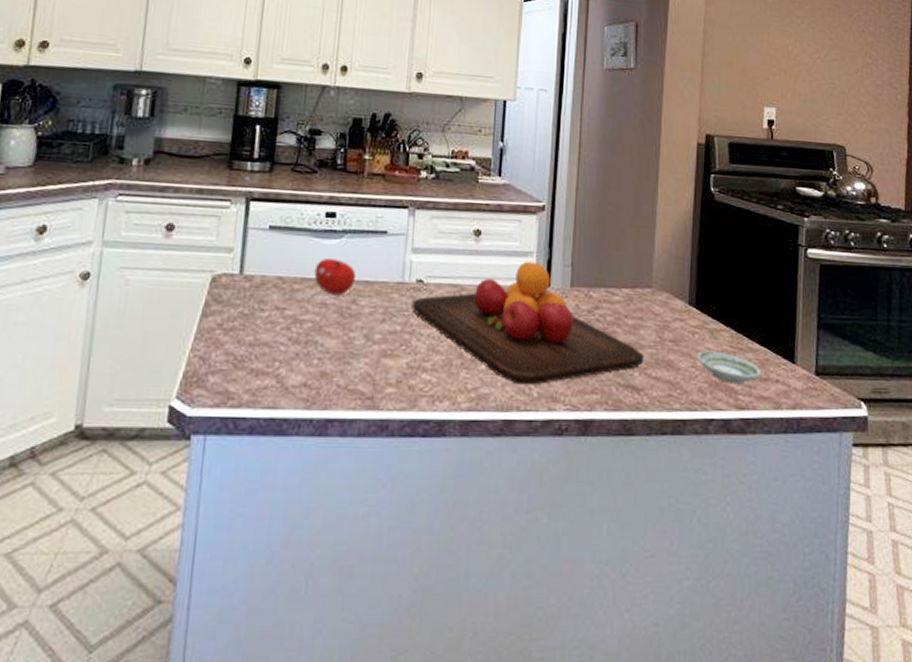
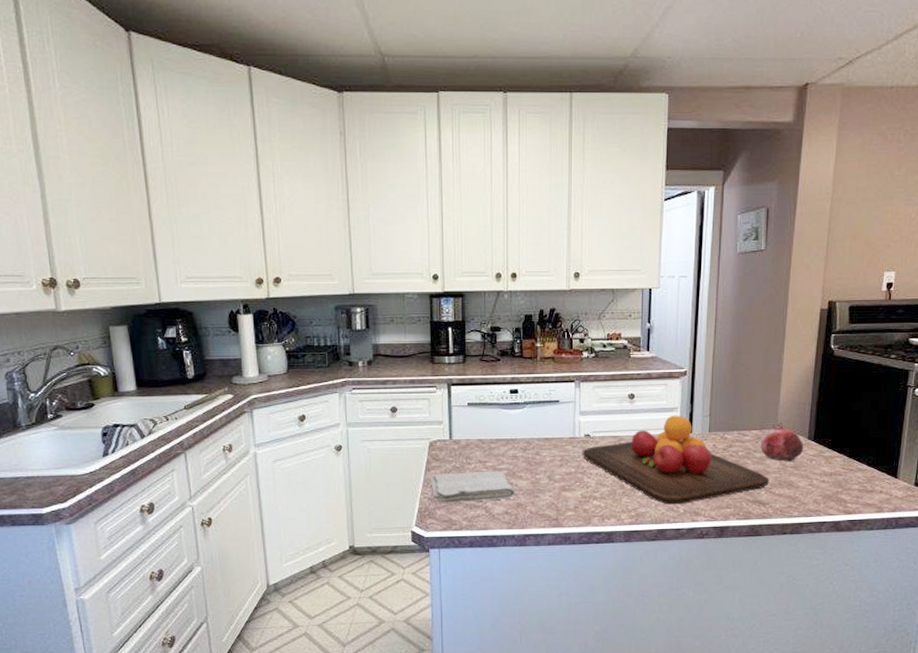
washcloth: none [205,322,320,368] -> present [429,470,515,504]
fruit: present [314,258,357,296] -> none [505,424,538,450]
fruit: none [633,279,684,335] -> present [761,422,804,463]
saucer: present [696,350,762,385] -> none [813,472,868,496]

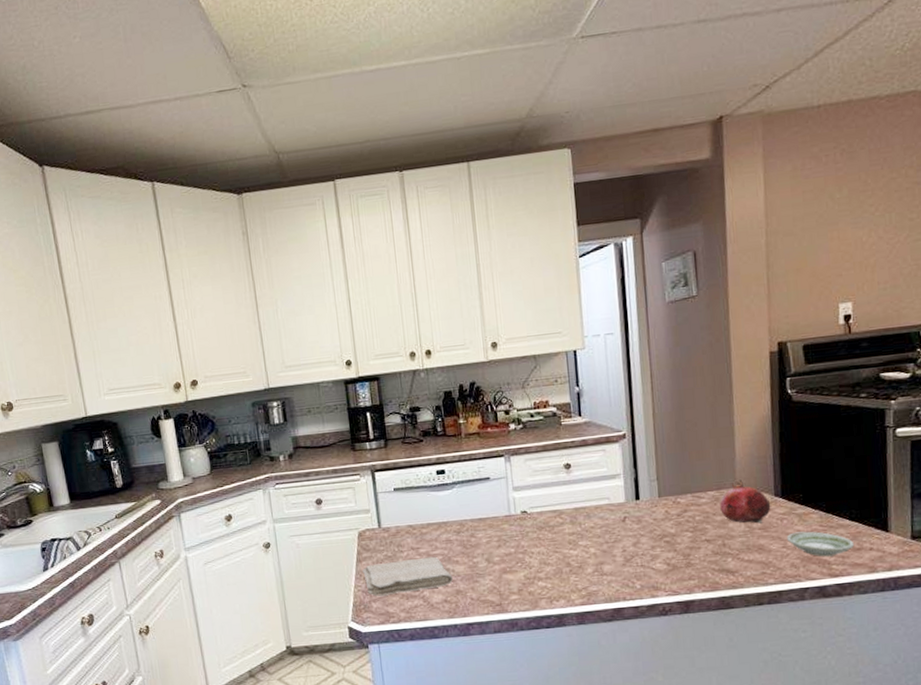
chopping board: present [582,415,770,505] -> none [520,482,736,581]
saucer: none [813,472,868,496] -> present [786,531,855,557]

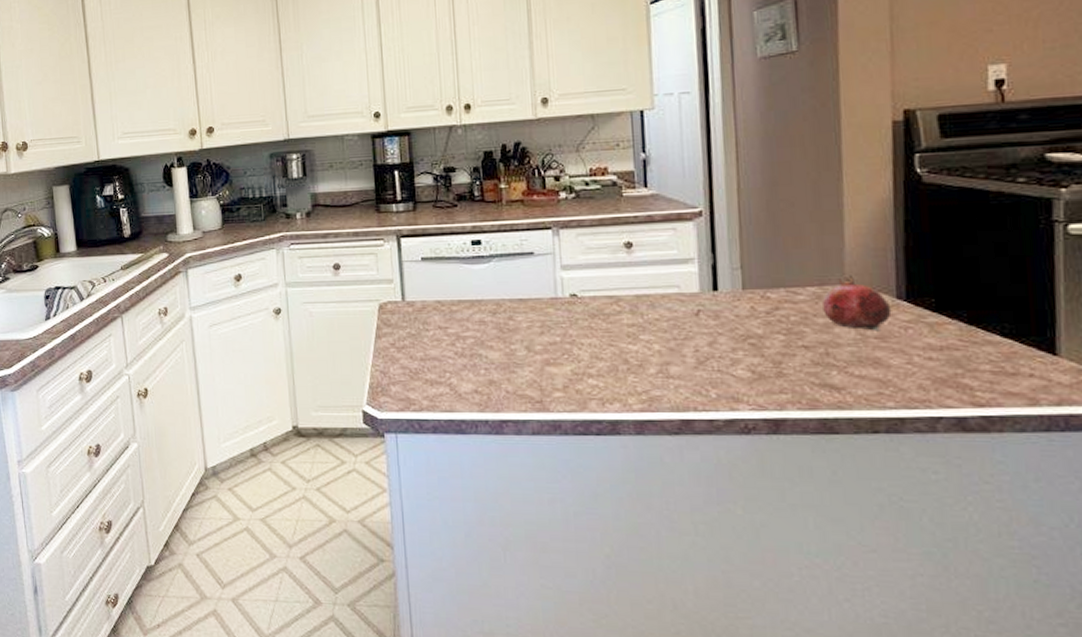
washcloth: present [362,556,453,596] -> none [381,339,485,379]
saucer: present [786,531,855,557] -> none [911,346,1008,380]

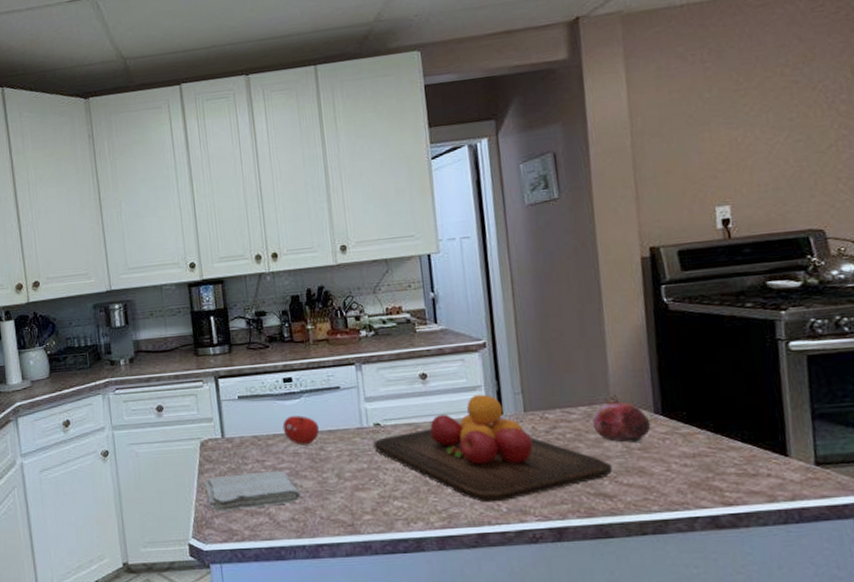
washcloth: none [381,339,485,379] -> present [203,470,301,512]
fruit: none [469,281,510,314] -> present [282,415,320,445]
chopping board: none [568,268,843,387] -> present [373,394,613,503]

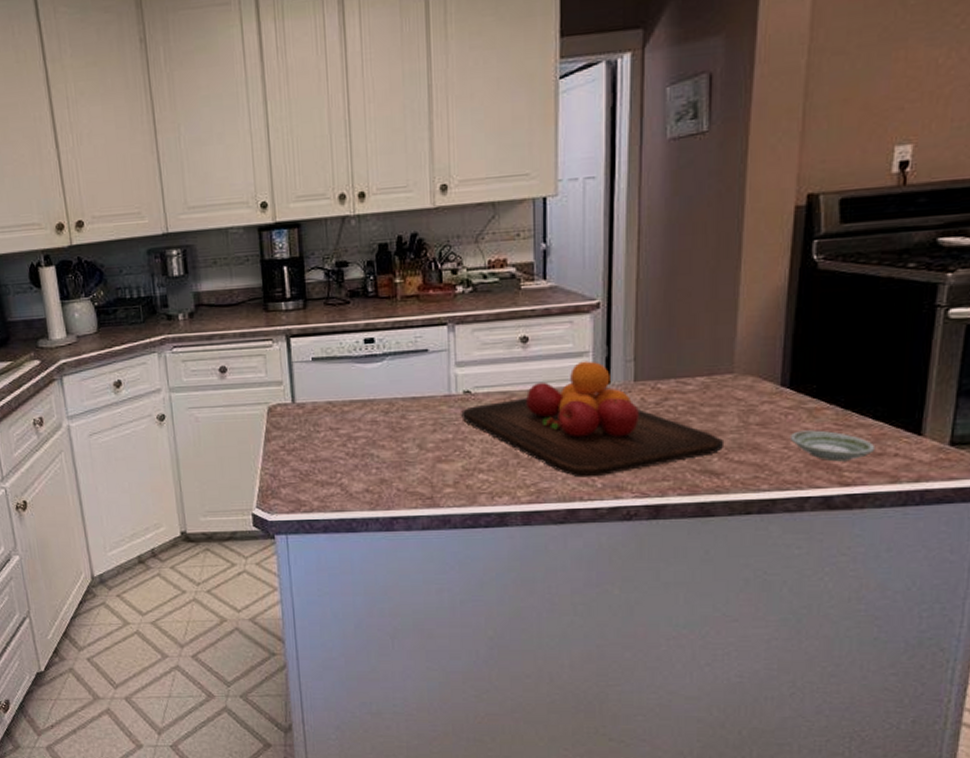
washcloth: present [203,470,301,512] -> none [270,439,377,481]
fruit: present [282,415,320,445] -> none [361,380,403,413]
fruit: present [592,394,651,444] -> none [710,364,775,418]
saucer: none [669,453,750,483] -> present [789,430,876,462]

